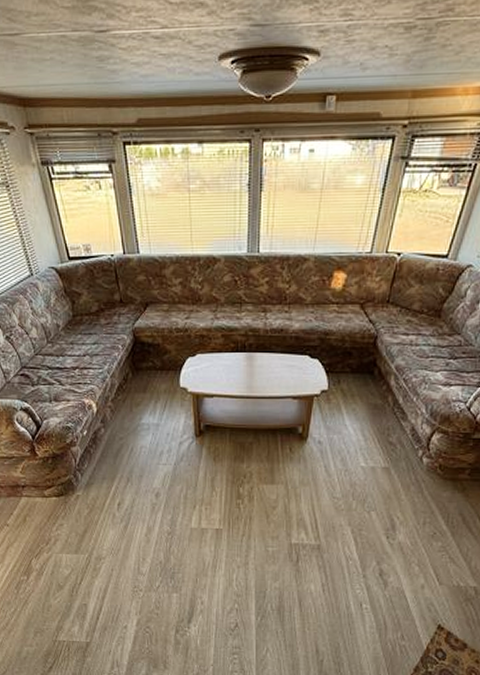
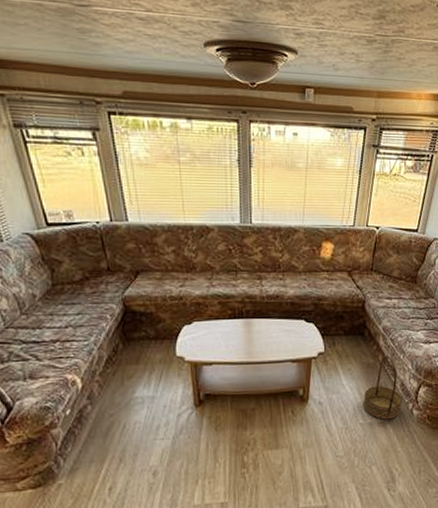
basket: none [365,397,412,465] -> present [362,355,402,420]

